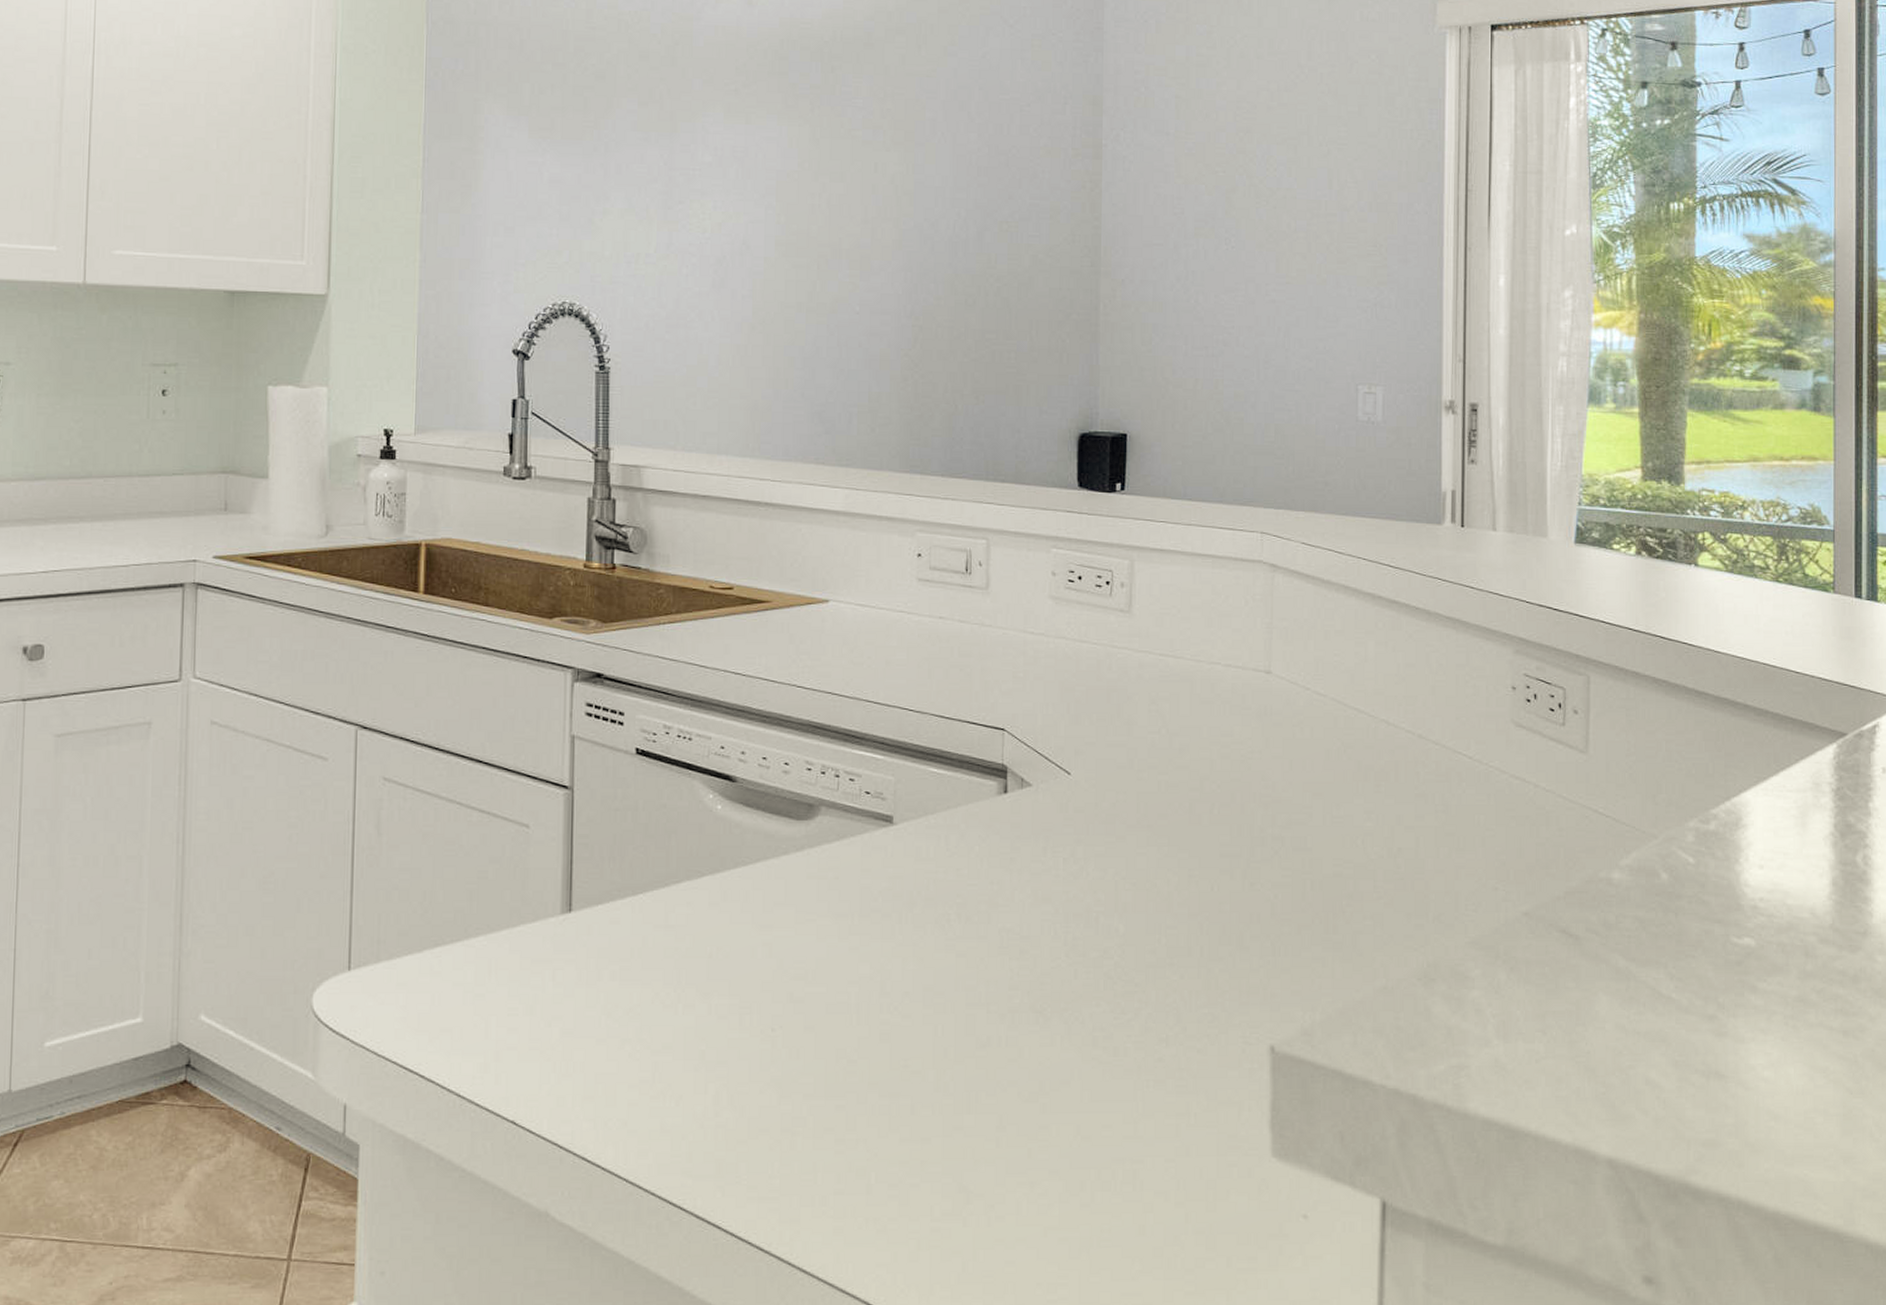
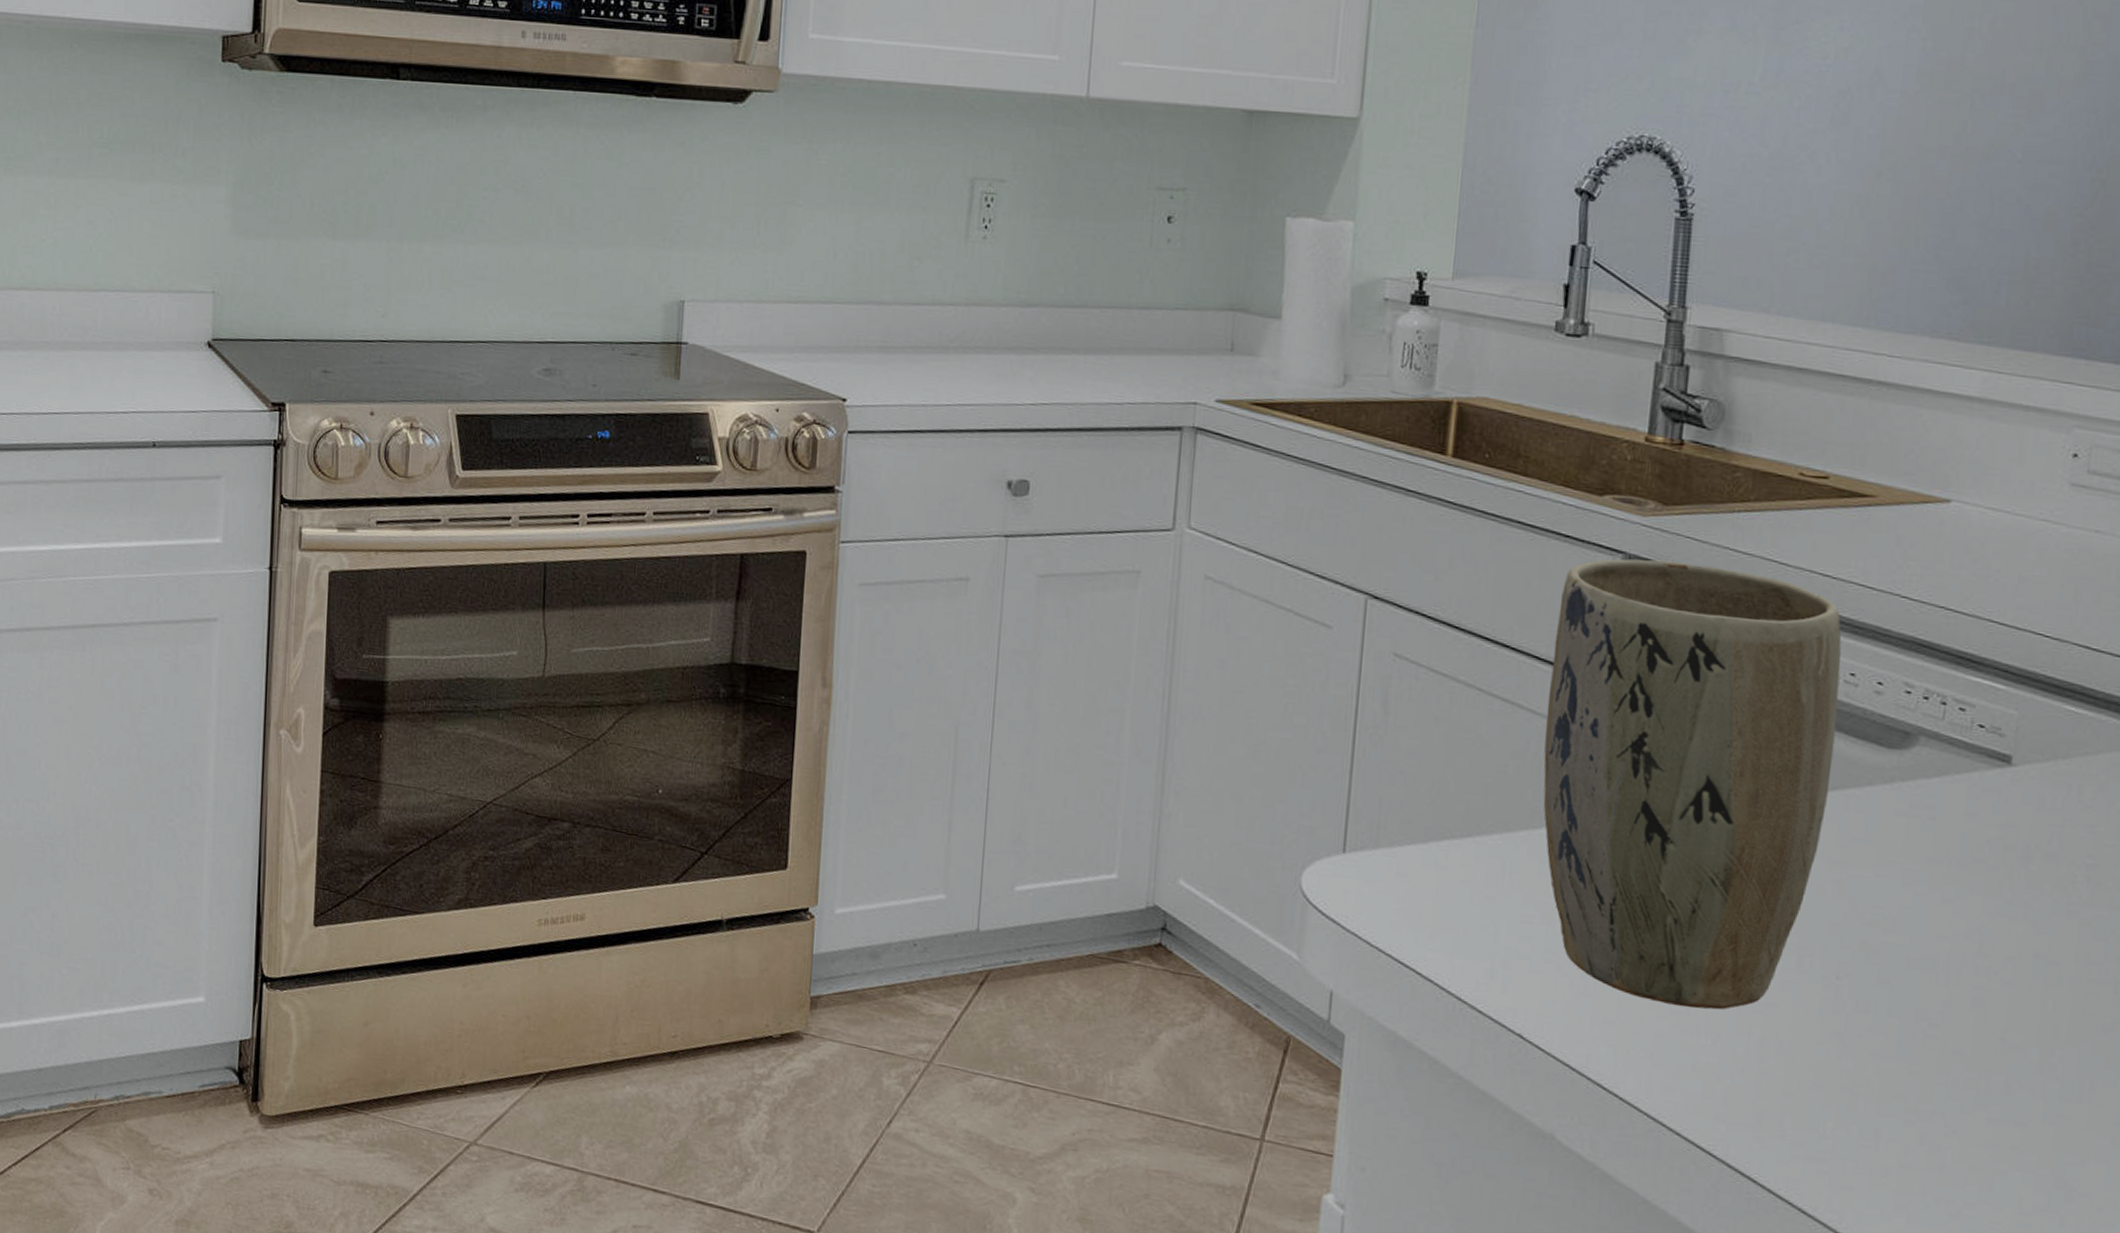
plant pot: none [517,672,755,1075] -> present [1543,558,1842,1010]

